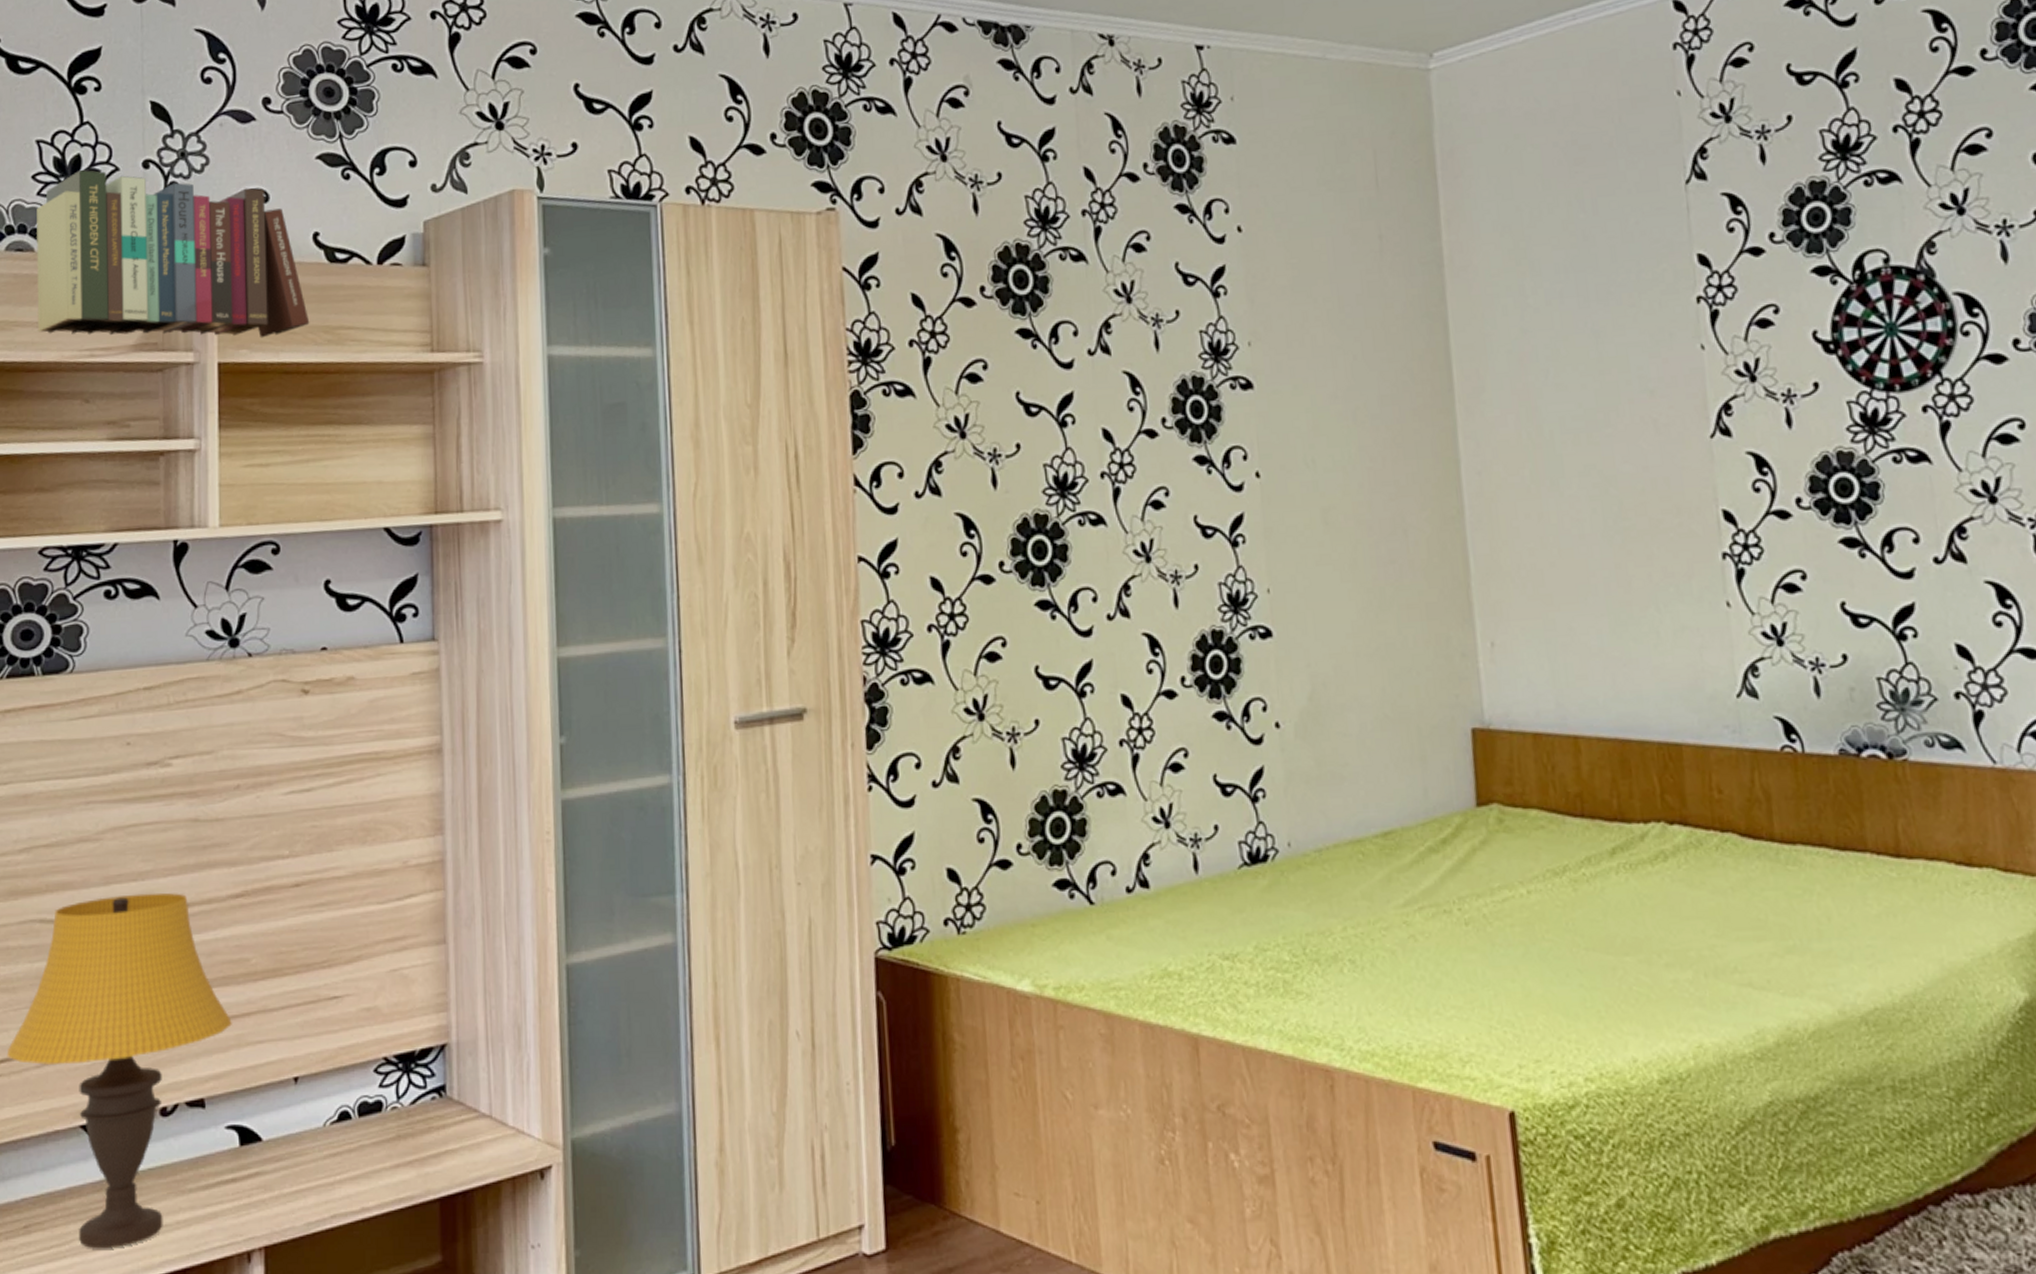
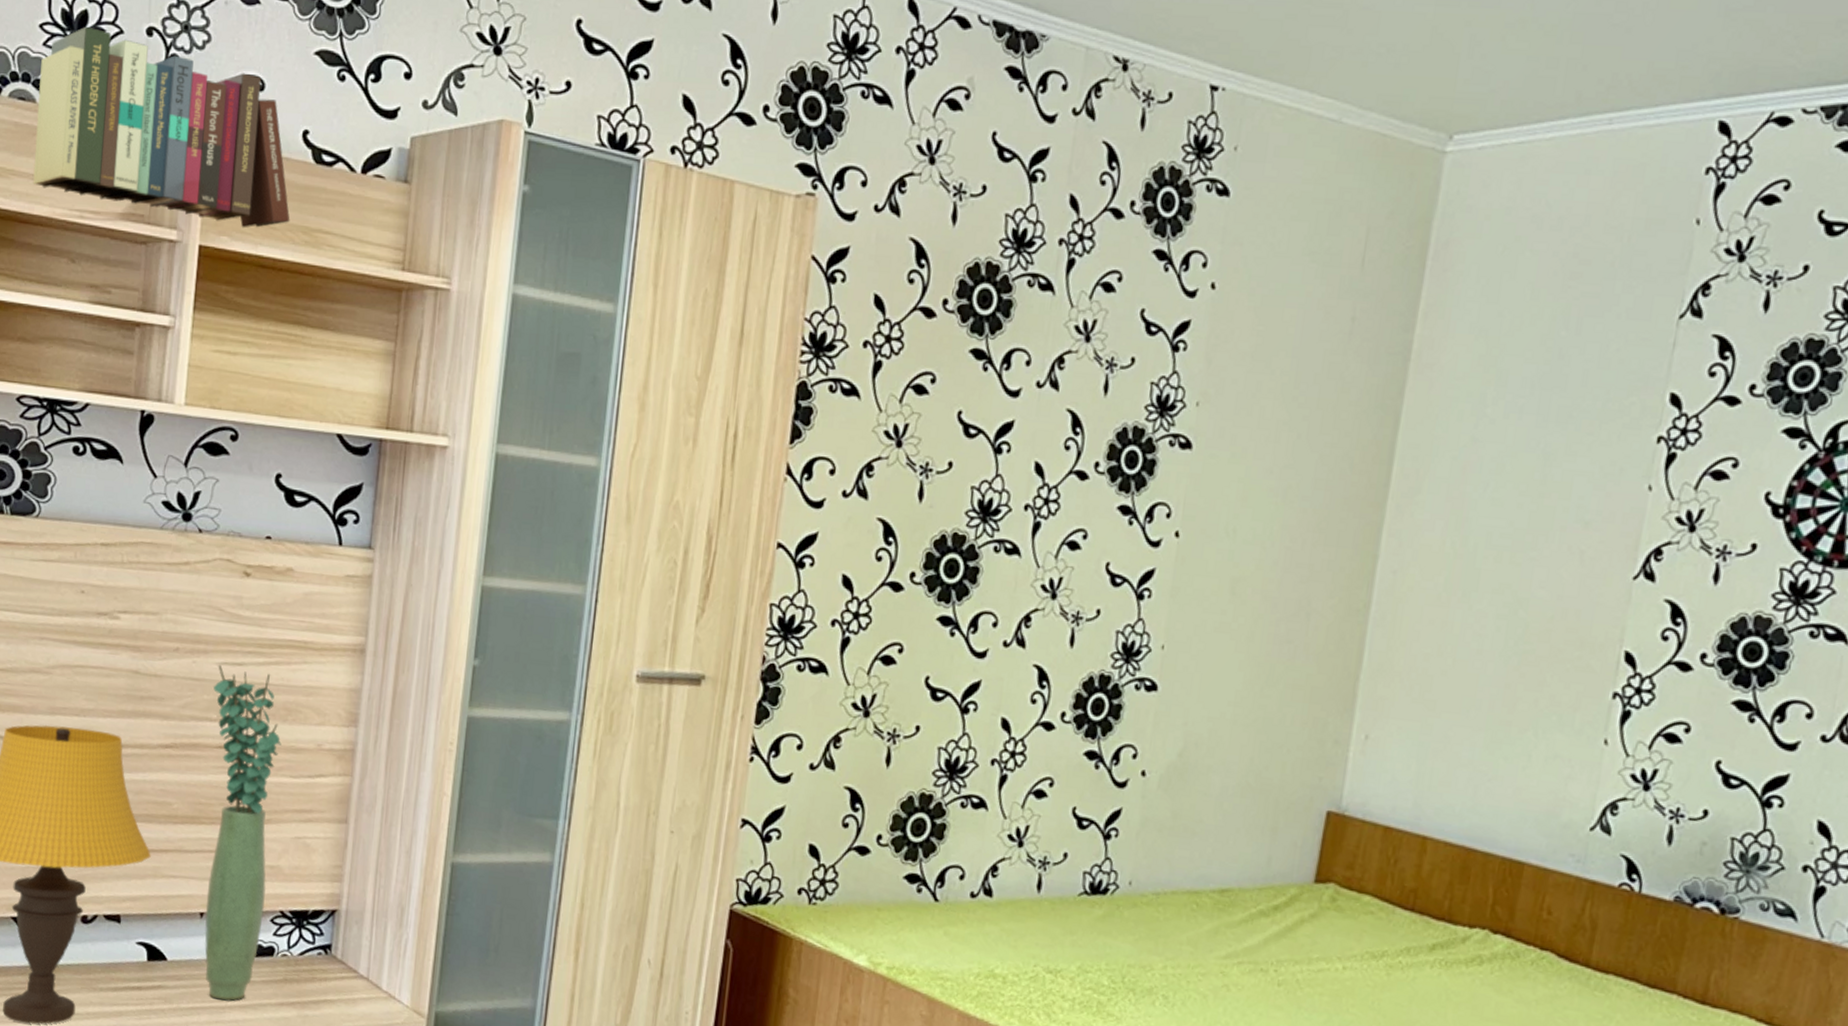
vase: none [282,794,366,1175] -> present [204,664,281,1001]

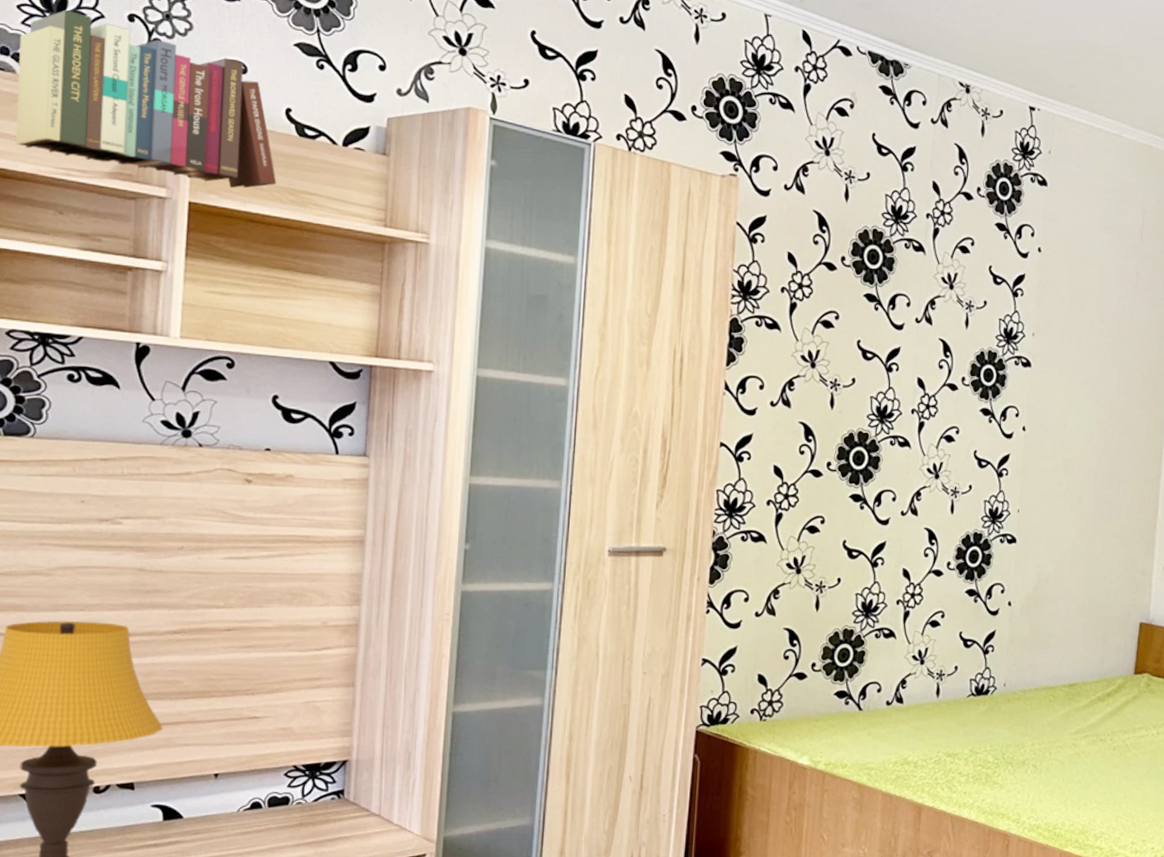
vase: present [204,664,281,1001] -> none [220,559,288,848]

